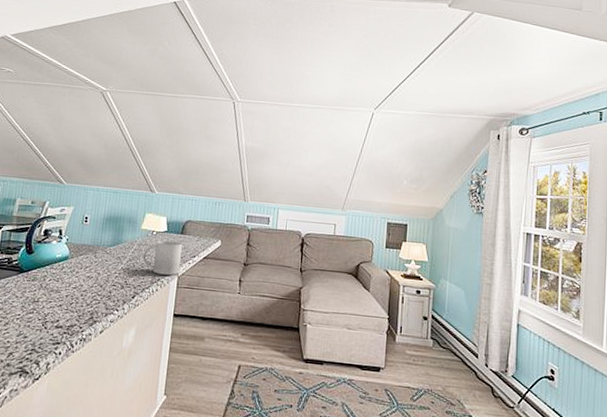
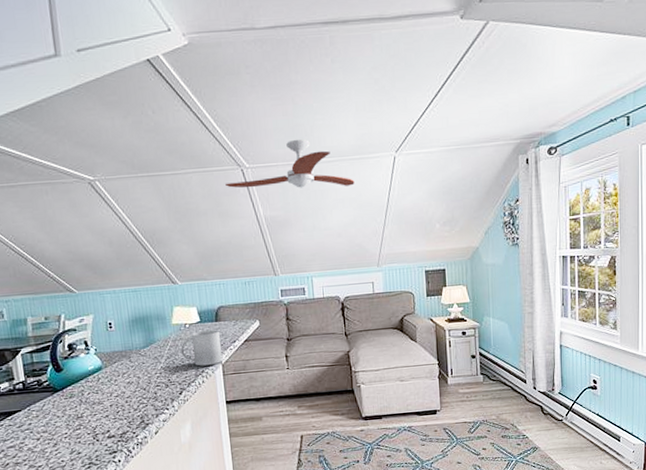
ceiling fan: none [217,84,333,132] -> present [225,139,355,188]

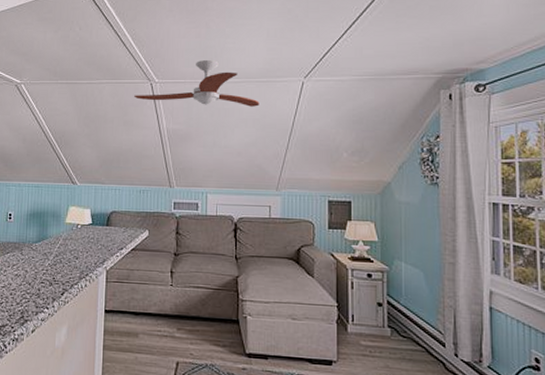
mug: present [181,330,222,366] -> none [69,233,108,270]

